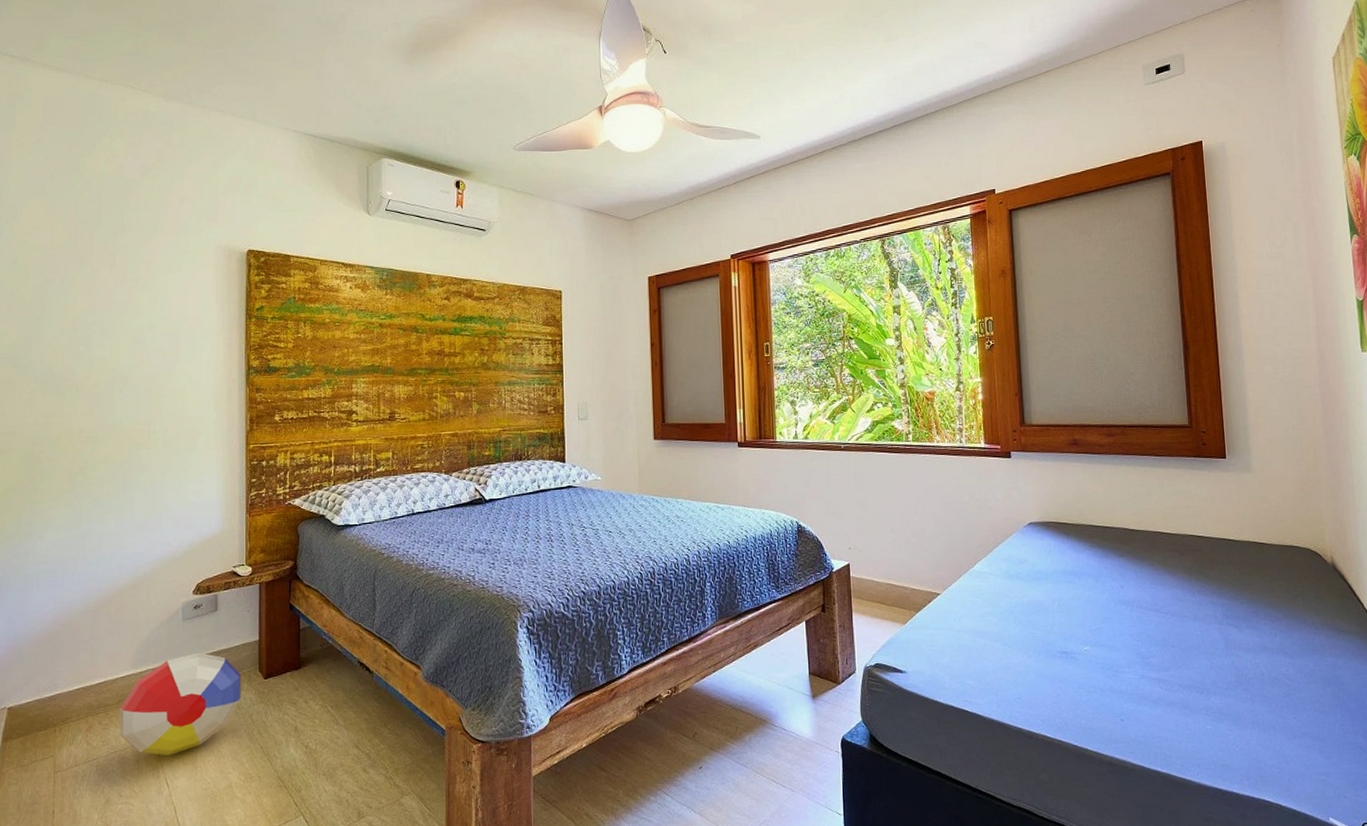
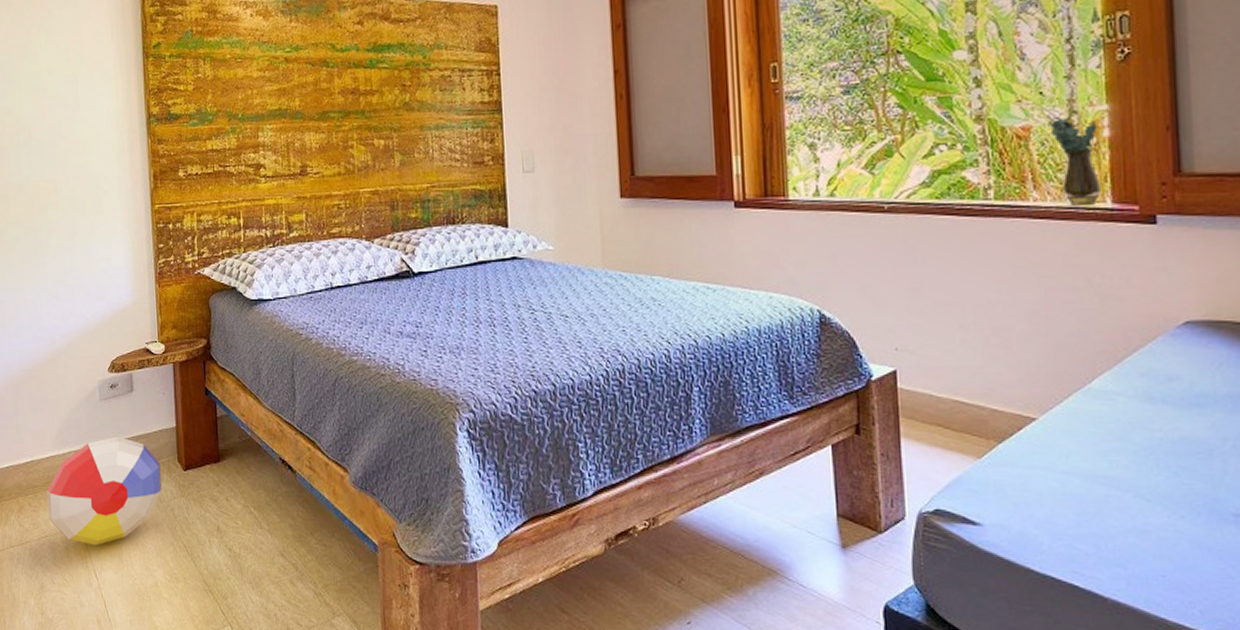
vase: none [945,384,978,447] -> present [1047,114,1101,207]

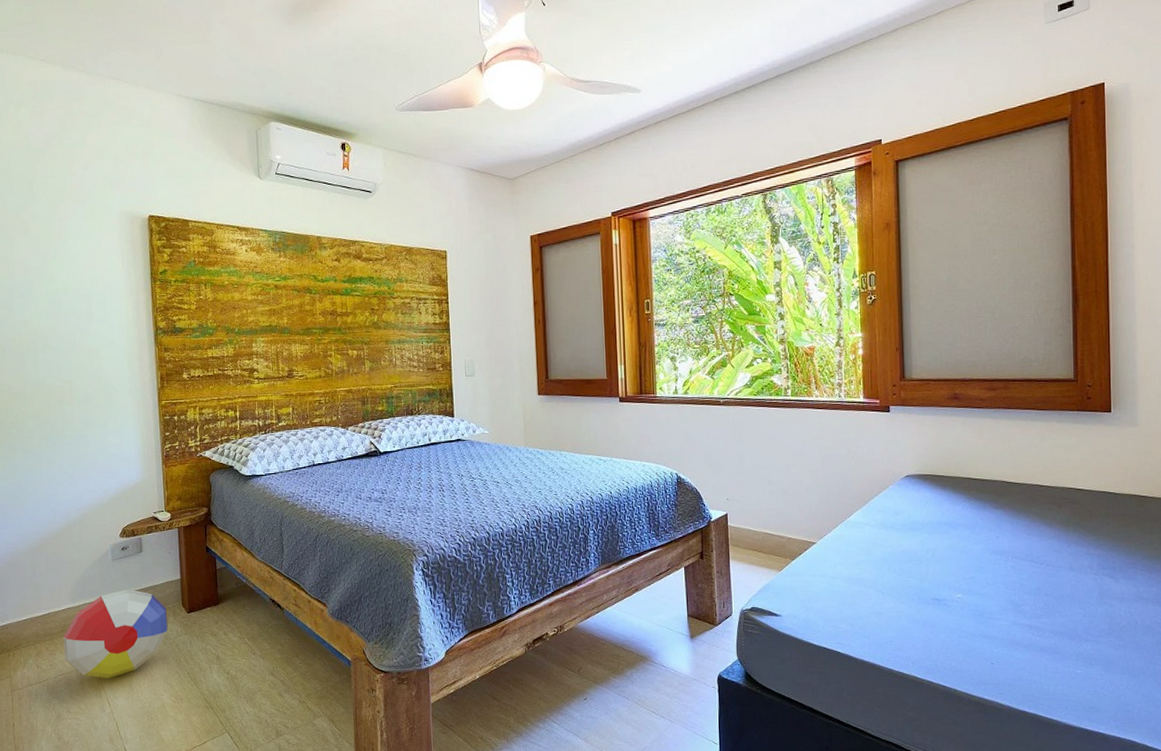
vase: present [1047,114,1101,207] -> none [825,339,857,401]

